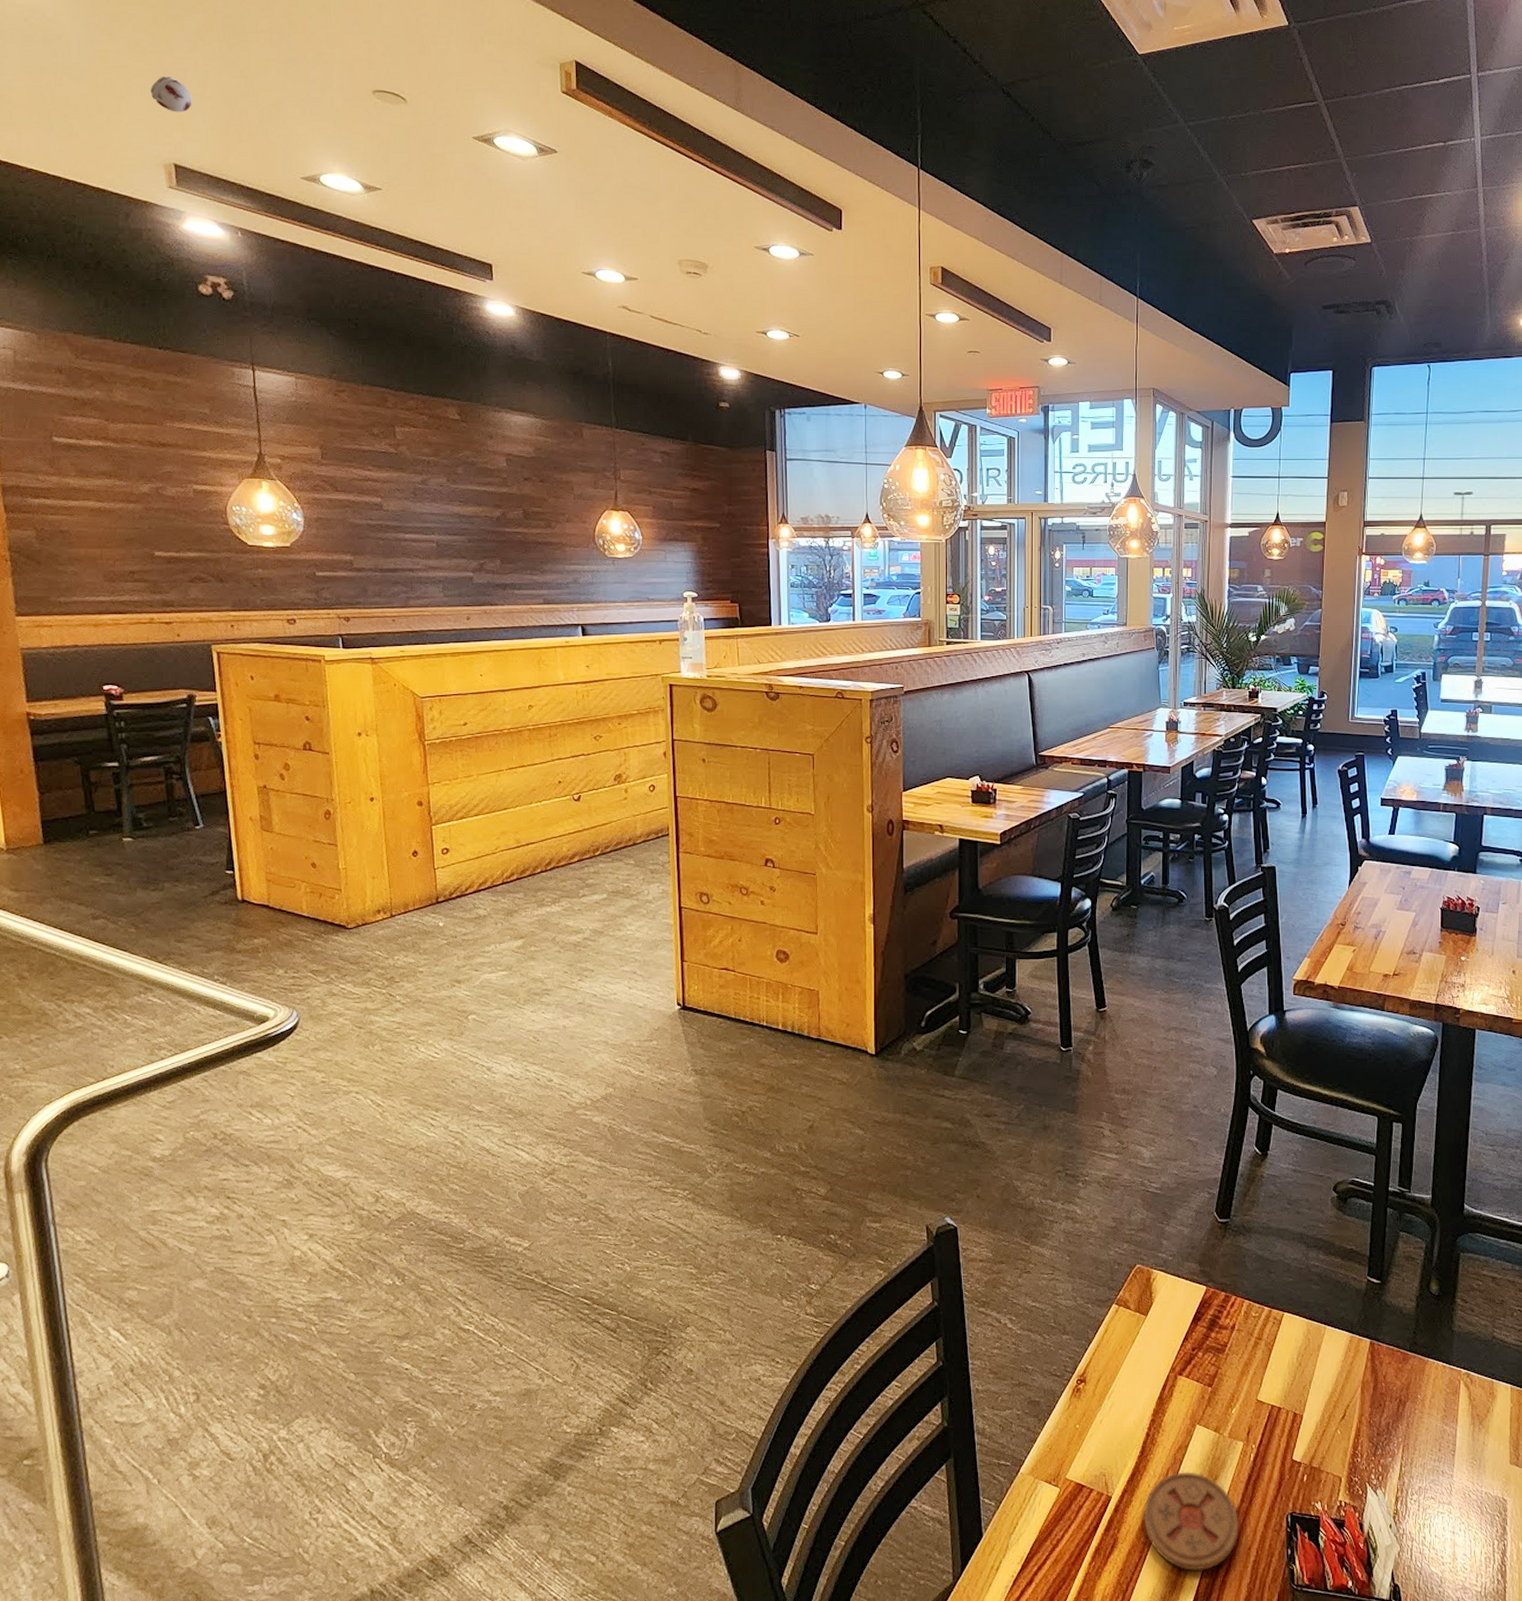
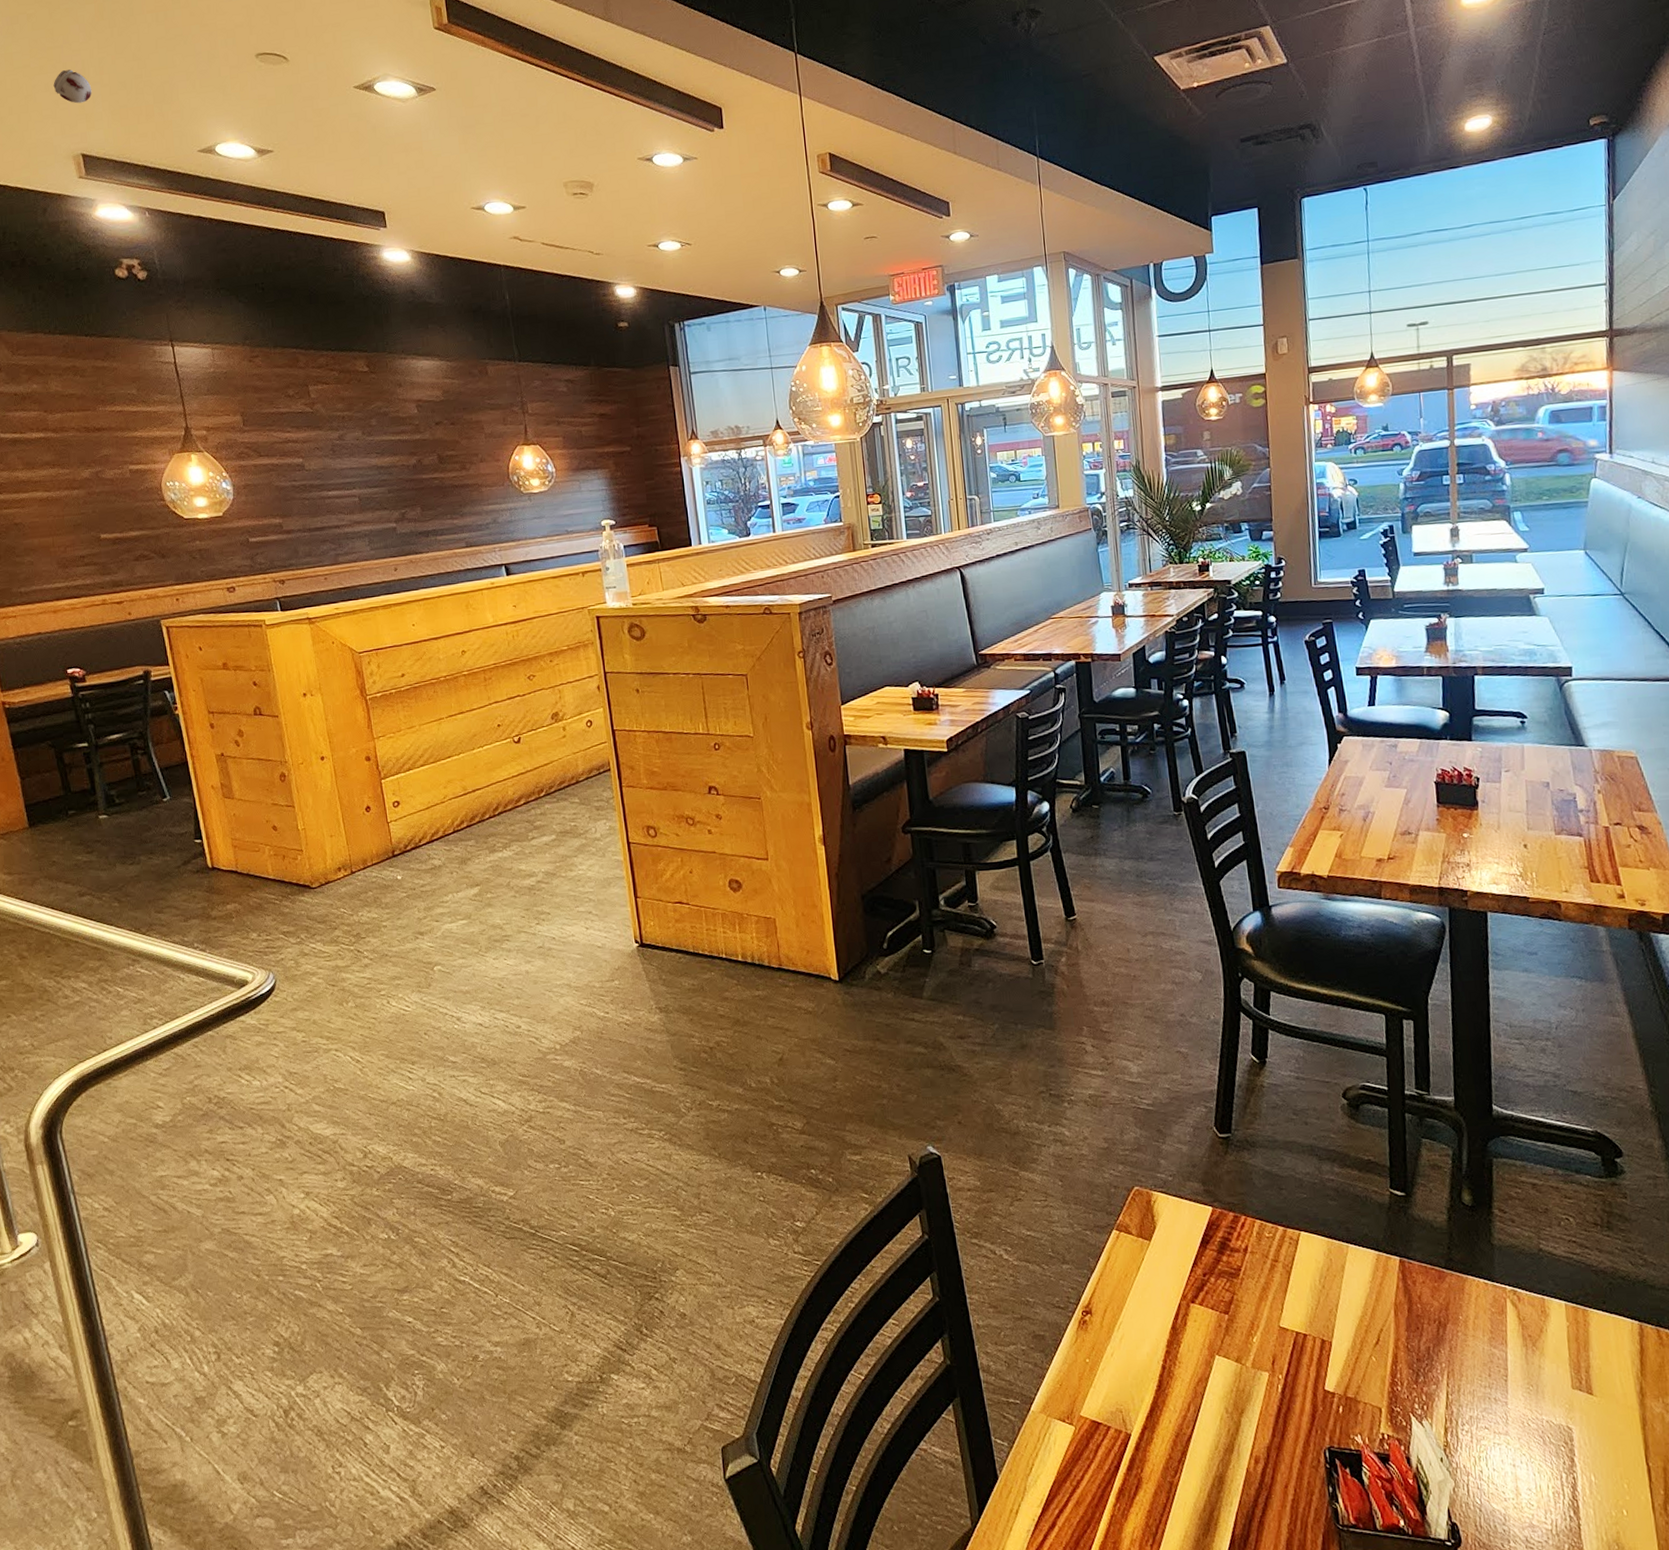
coaster: present [1143,1472,1239,1572] -> none [1166,1405,1273,1512]

